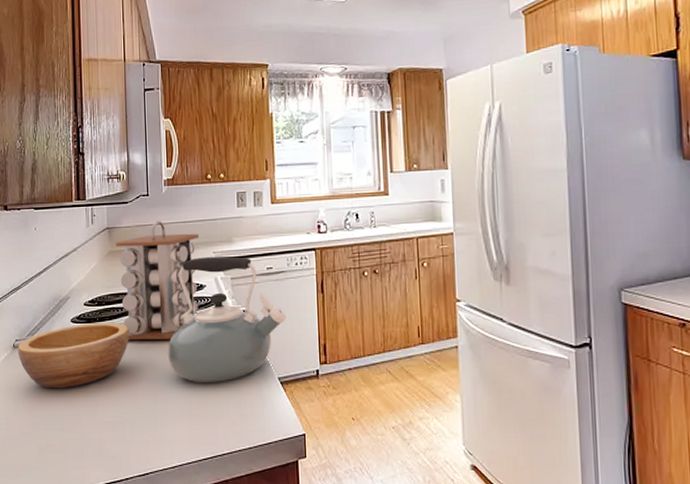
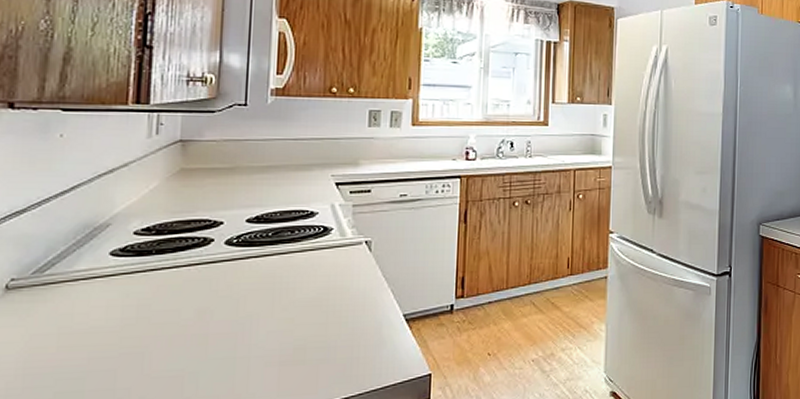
bowl: present [18,322,129,389] -> none [13,255,202,341]
spice rack: present [116,220,200,341] -> none [191,135,315,277]
kettle: present [167,256,287,383] -> none [256,179,420,325]

